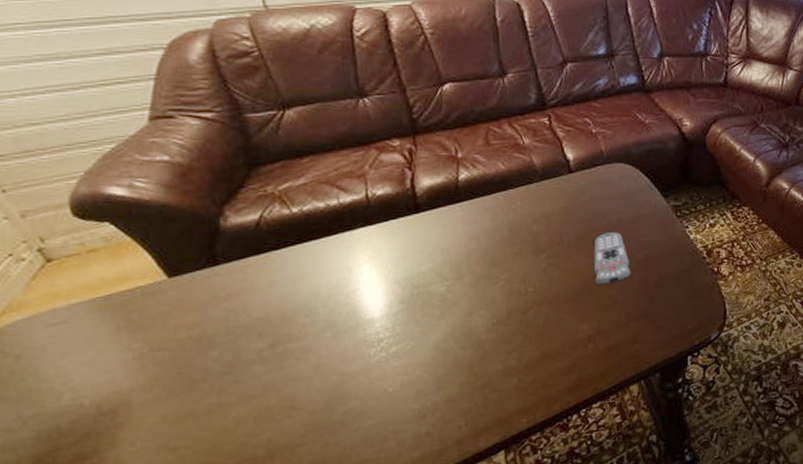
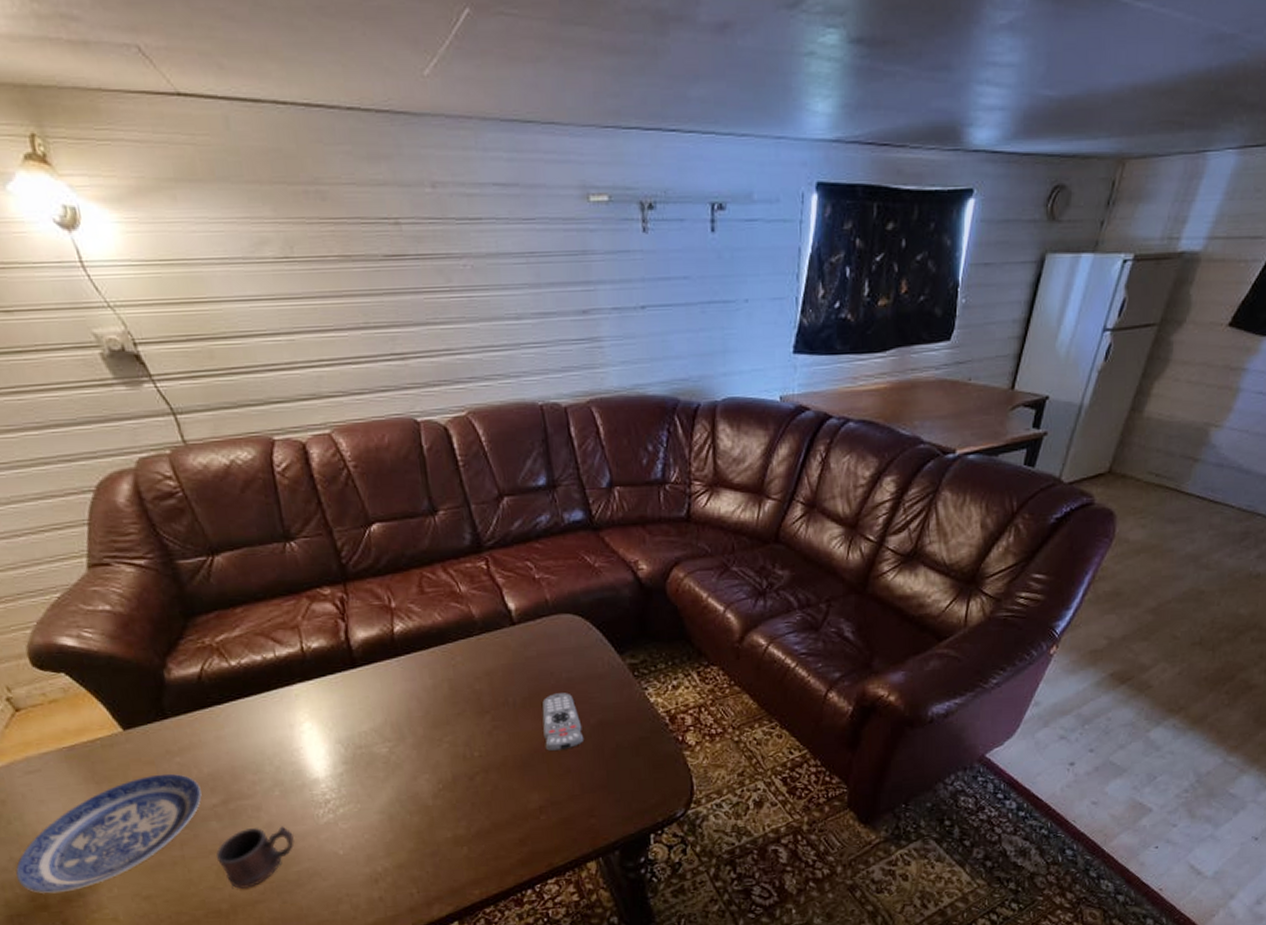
plate: none [22,319,248,453] -> present [16,773,202,894]
mug: none [256,367,344,433] -> present [216,826,295,889]

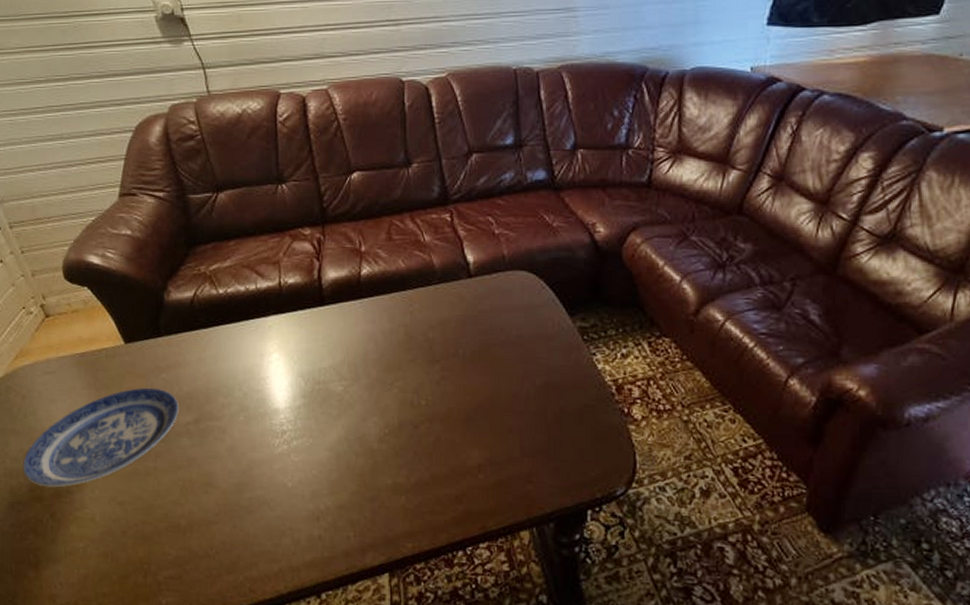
mug: present [216,826,295,889] -> none [182,449,251,508]
remote control: present [542,693,584,752] -> none [489,350,529,409]

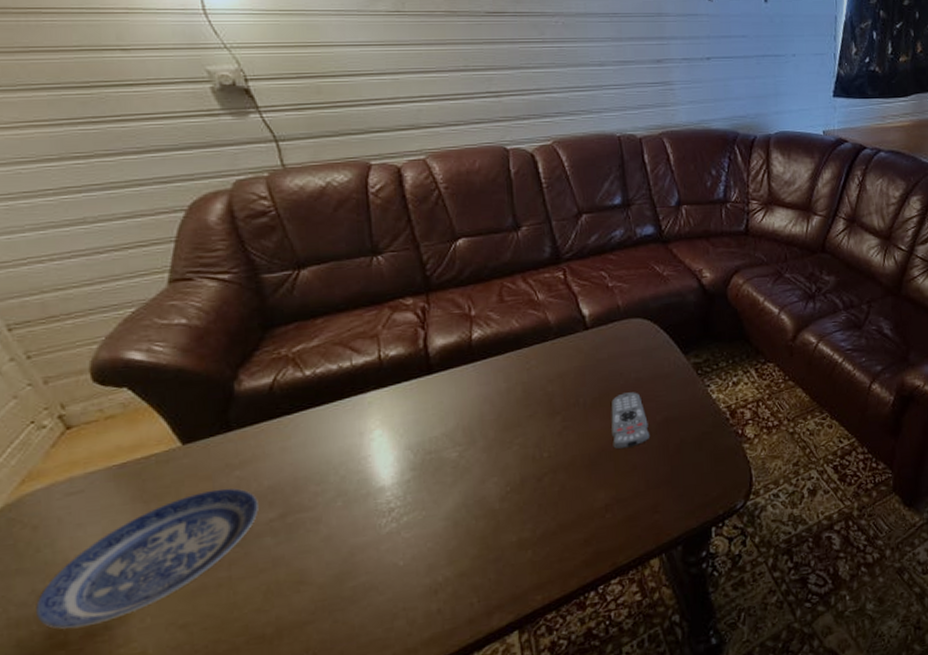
remote control: none [489,350,529,409] -> present [611,392,651,450]

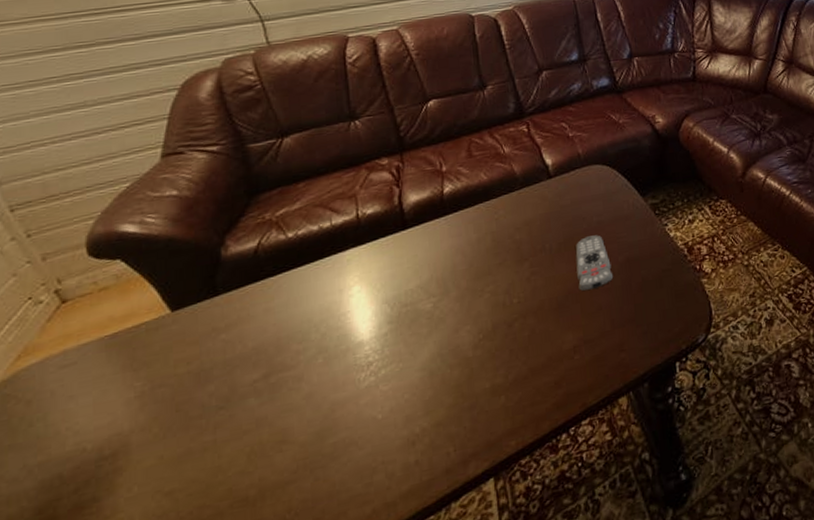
plate: present [36,488,259,629] -> none [27,351,243,504]

